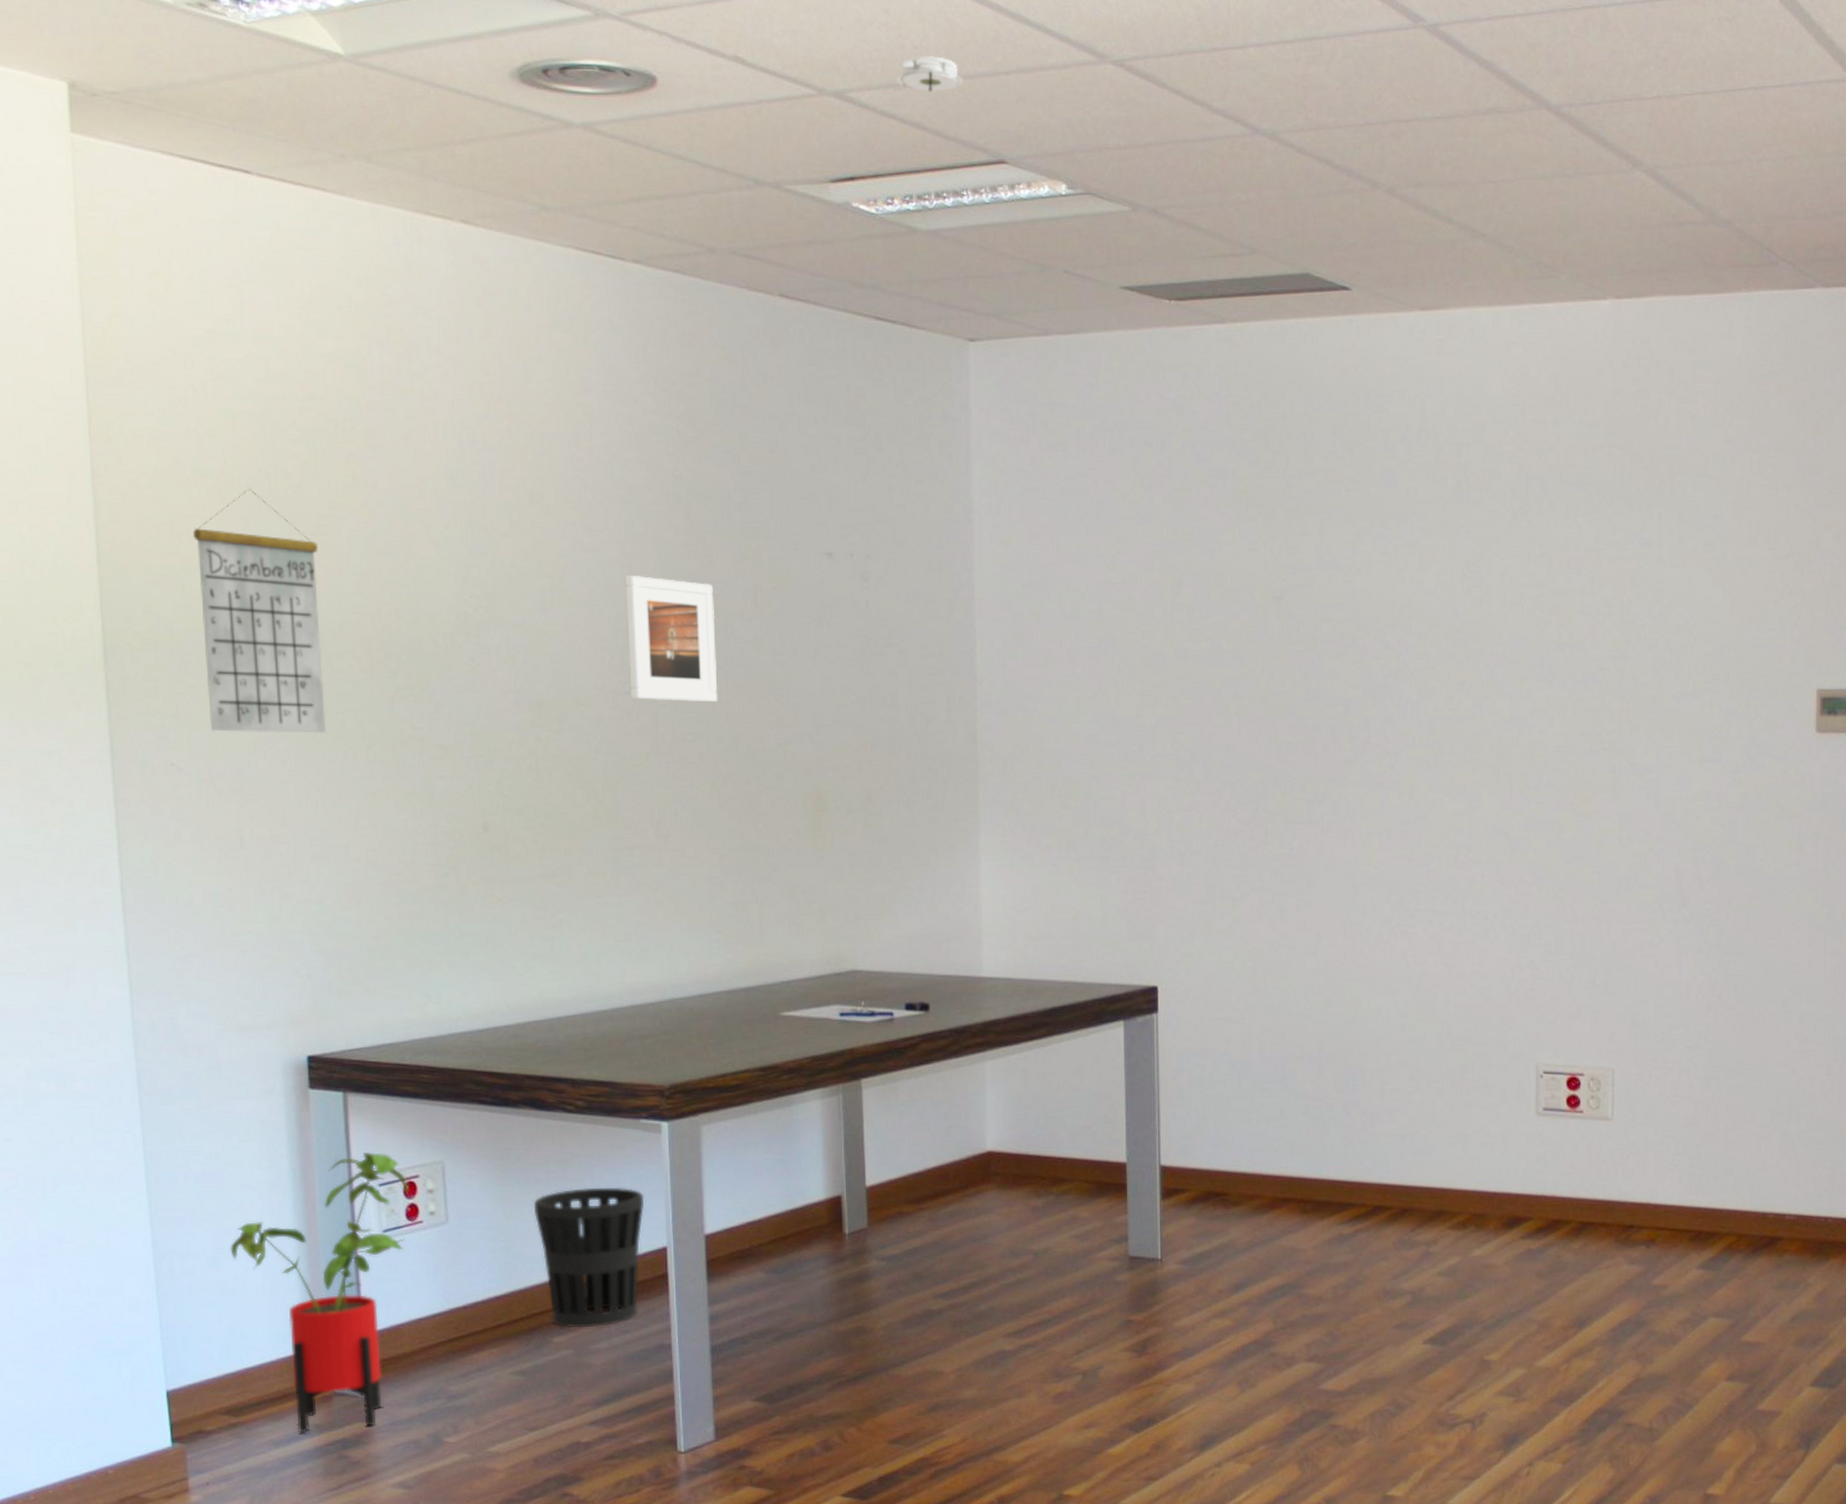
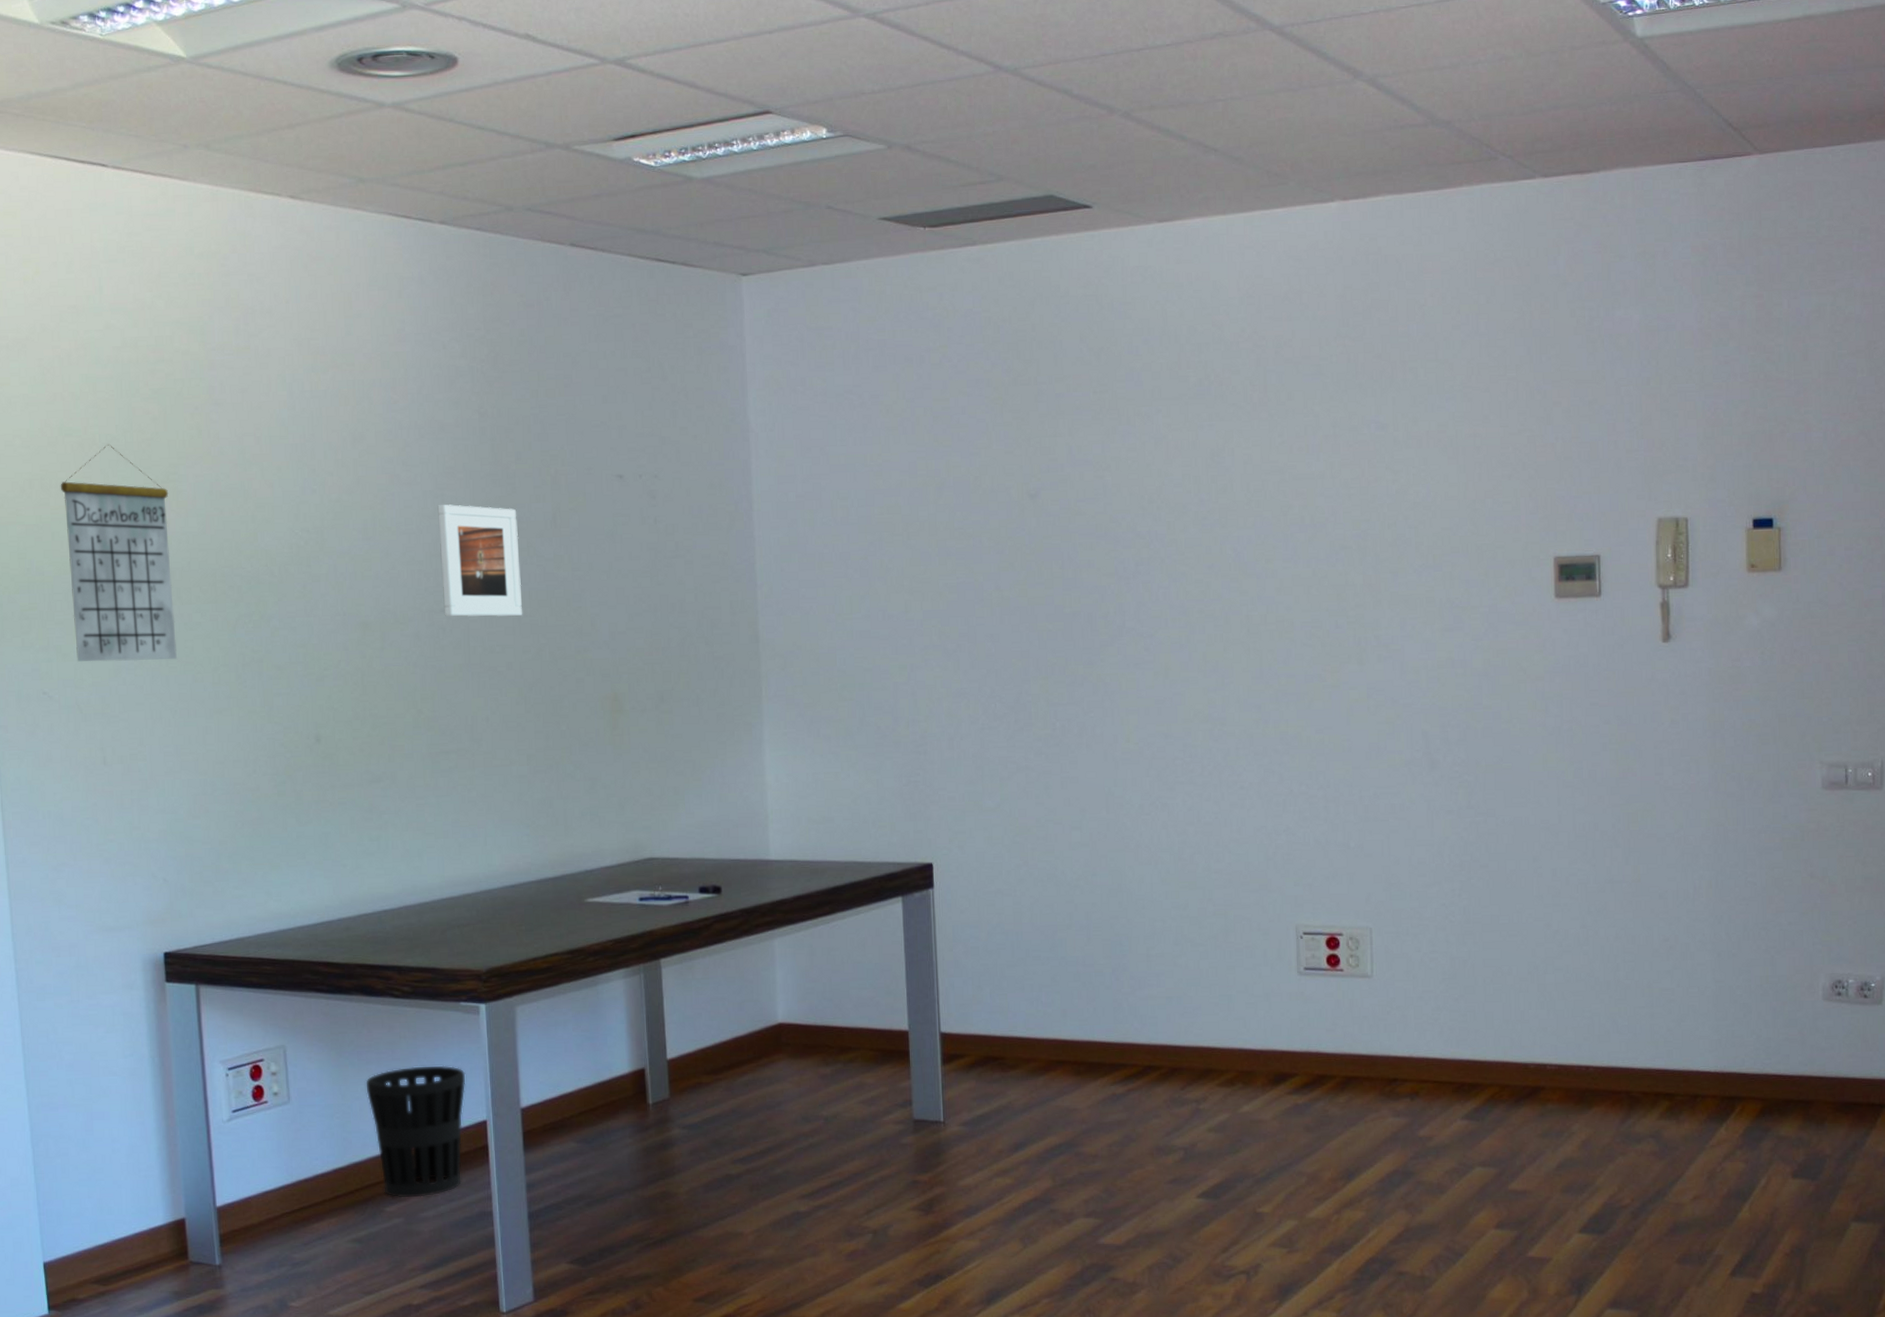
house plant: present [230,1151,410,1433] -> none [98,1038,255,1300]
smoke detector: present [894,55,964,92] -> none [669,21,731,55]

